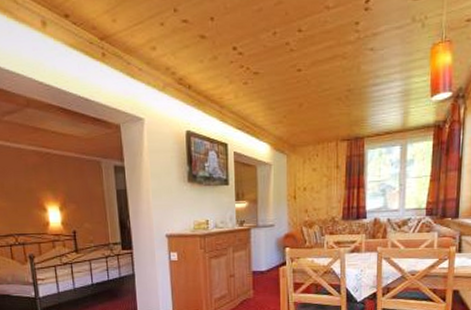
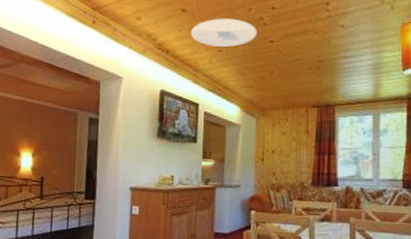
ceiling light: none [212,44,284,79] -> present [190,18,258,47]

